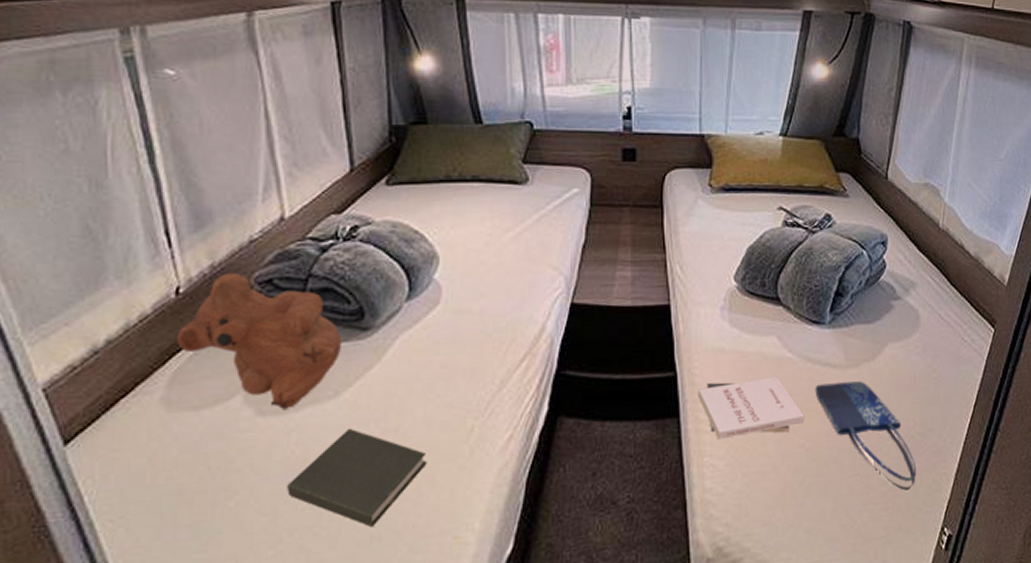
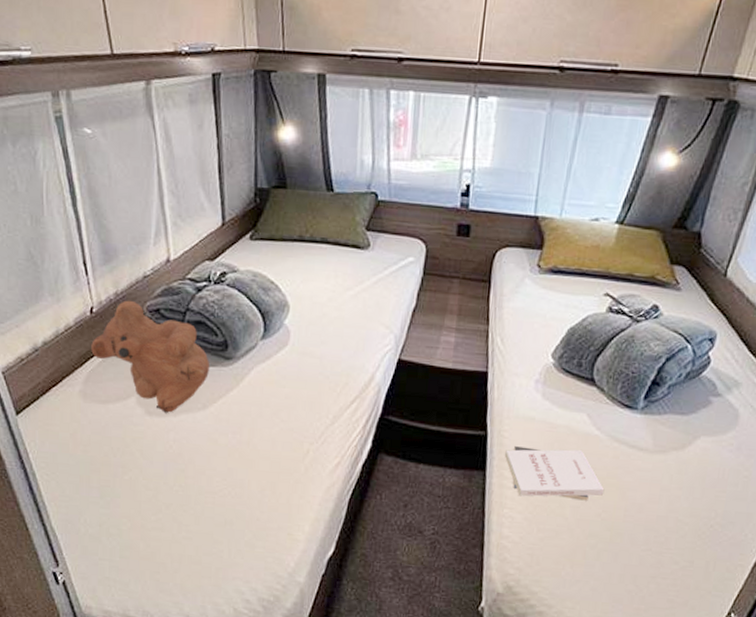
book: present [287,428,427,528] -> none [166,435,271,514]
shopping bag: present [815,381,917,491] -> none [618,463,712,573]

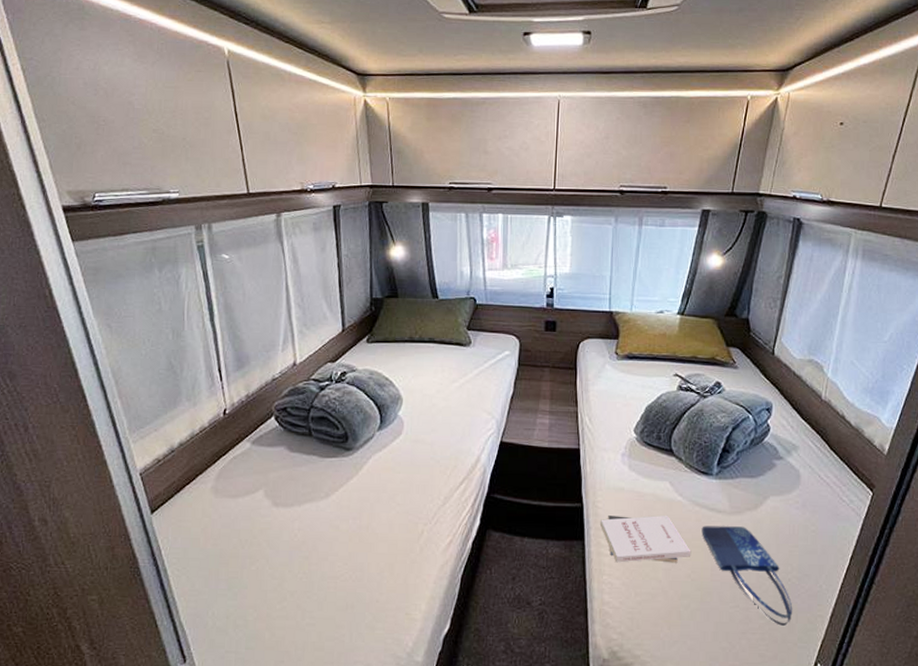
teddy bear: present [91,300,209,414] -> none [223,401,331,504]
shopping bag: none [618,463,712,573] -> present [701,526,793,626]

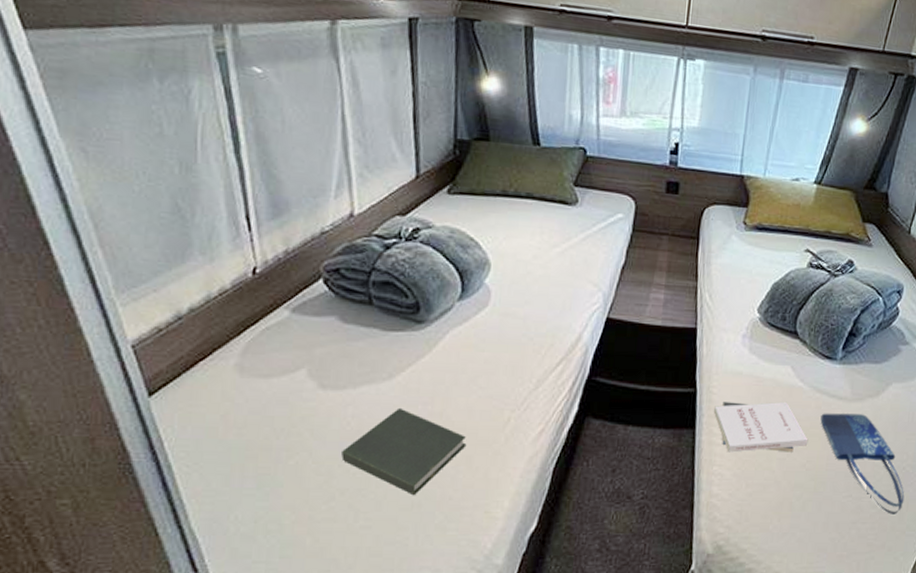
book: none [291,522,389,598] -> present [341,407,467,496]

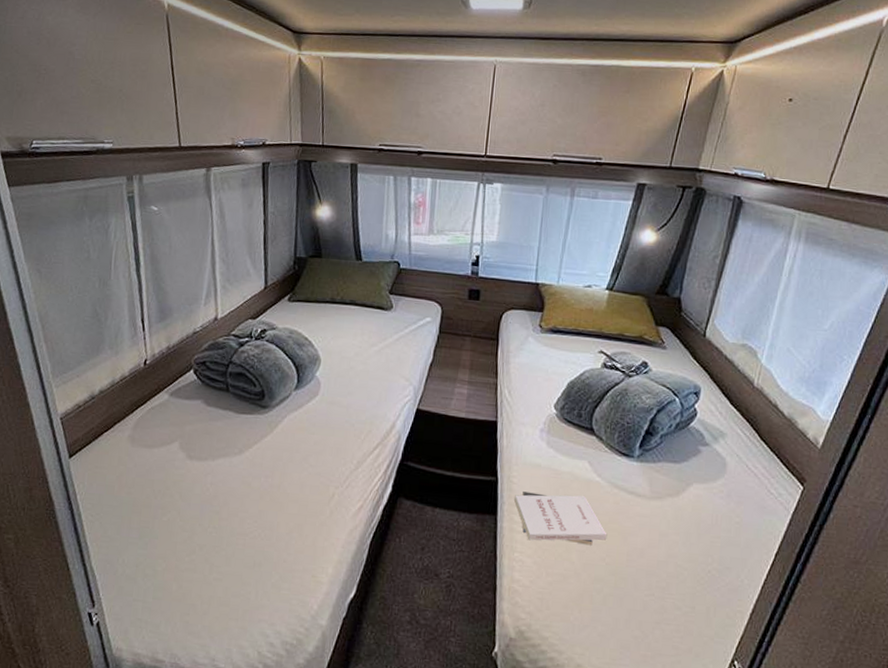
book: present [341,407,467,496] -> none [201,478,299,556]
shopping bag: present [820,413,905,514] -> none [619,509,711,619]

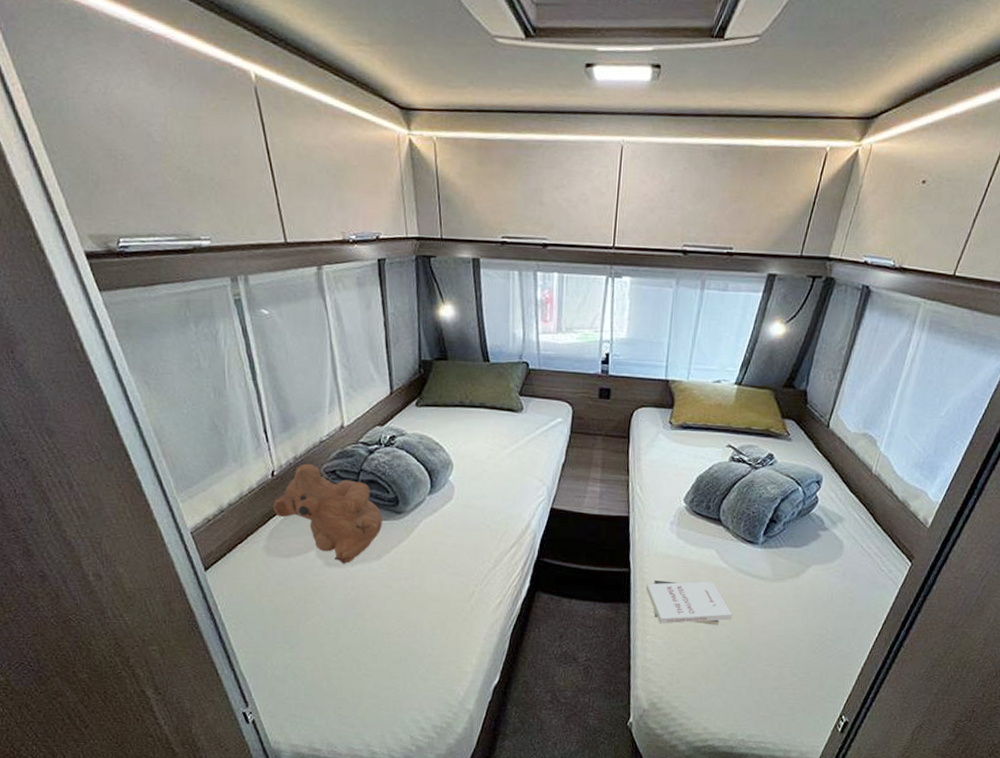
teddy bear: none [142,353,247,458] -> present [273,463,382,565]

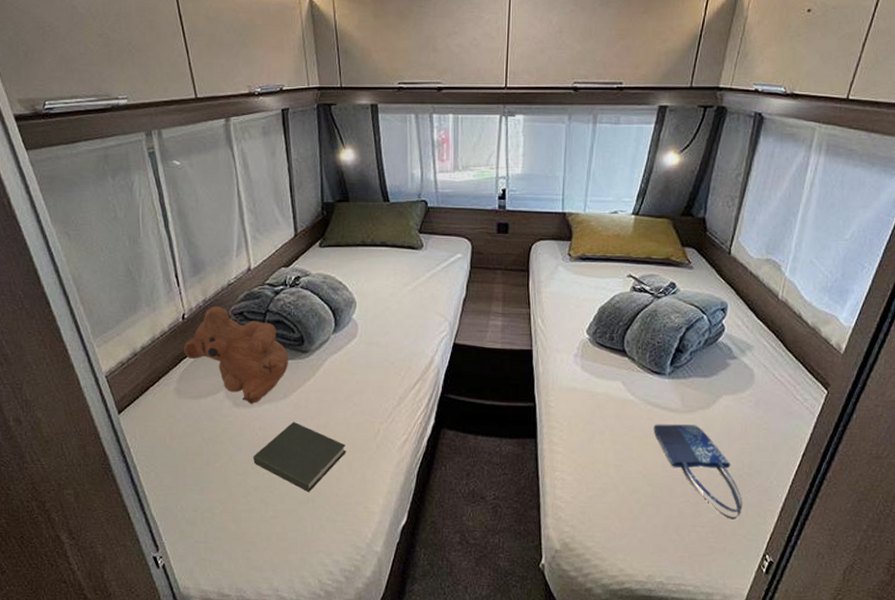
book: none [345,581,441,652] -> present [253,421,347,493]
books: present [645,580,733,625] -> none [552,413,643,460]
shopping bag: none [743,591,824,683] -> present [653,424,743,520]

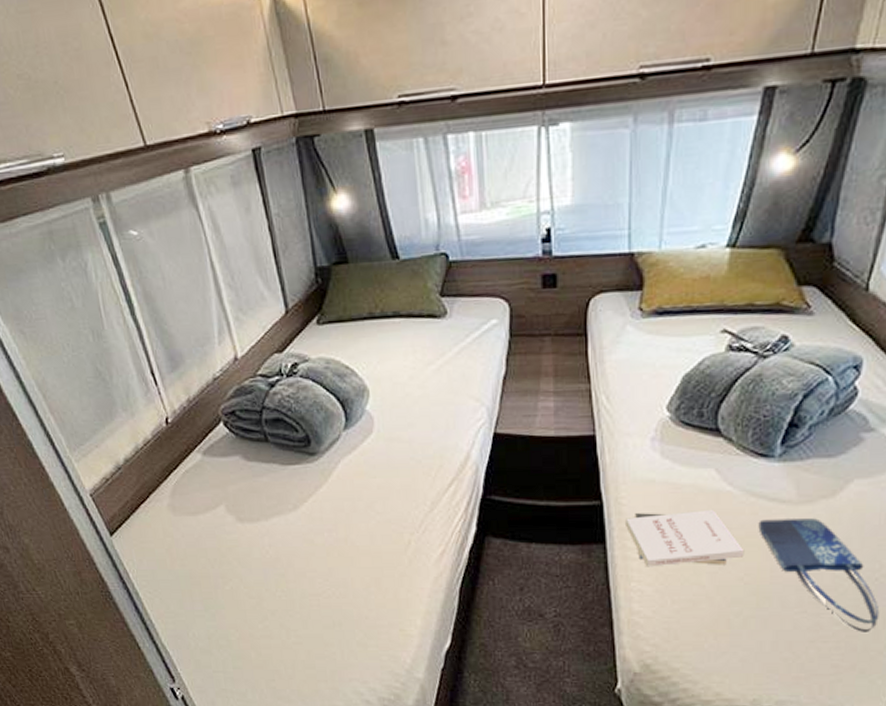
teddy bear: present [184,306,288,405] -> none [172,405,295,519]
book: present [253,421,347,493] -> none [266,535,374,616]
books: none [552,413,643,460] -> present [624,509,745,567]

